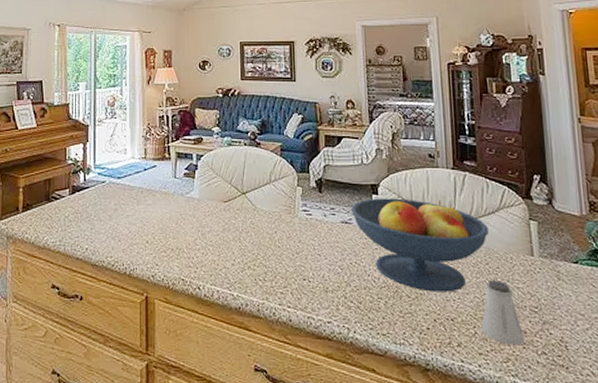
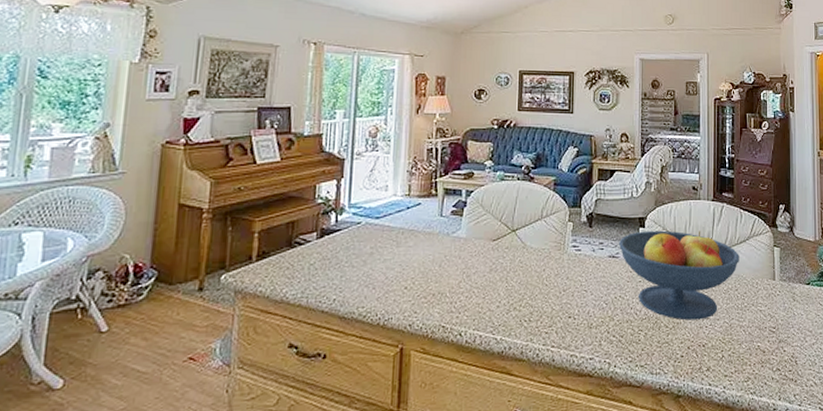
saltshaker: present [481,280,525,346] -> none [728,305,764,365]

